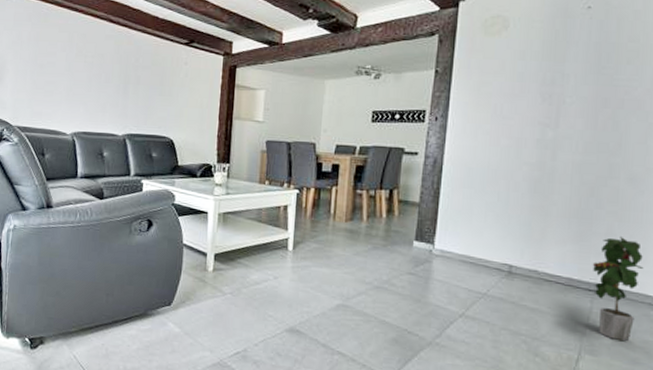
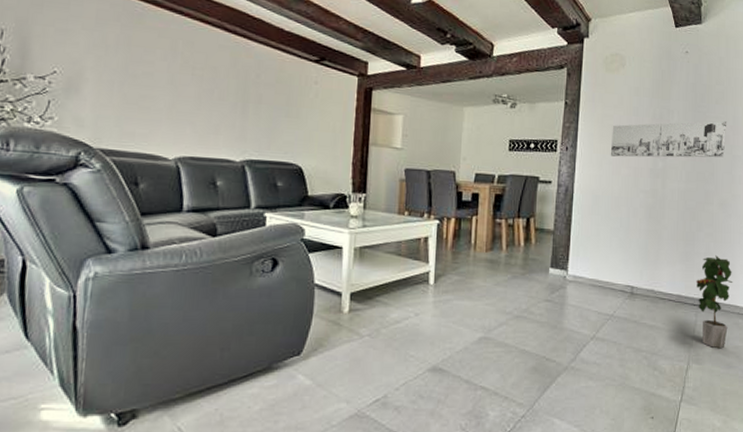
wall art: none [487,83,643,127] -> present [610,121,727,158]

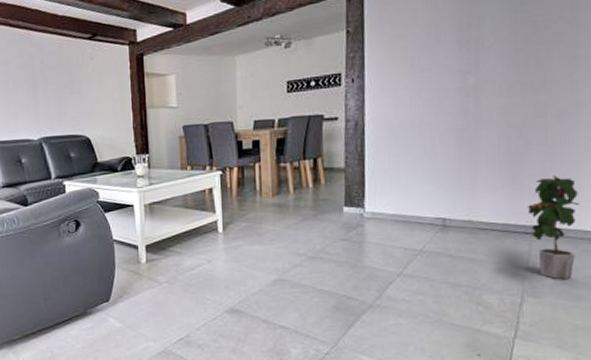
wall art: present [610,121,727,158] -> none [406,16,563,81]

